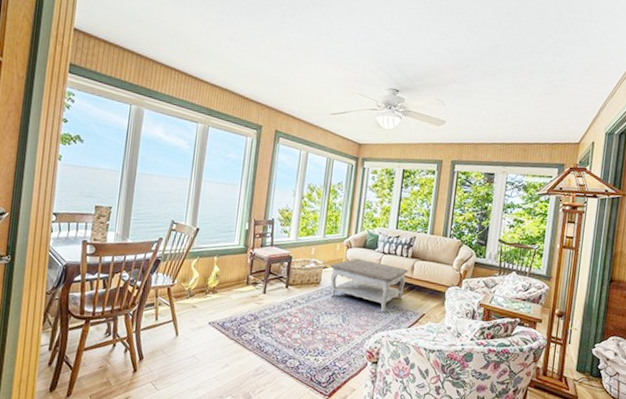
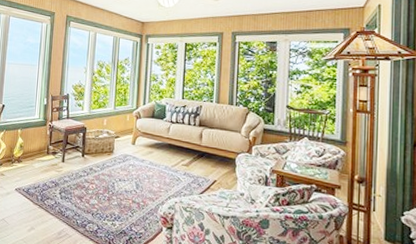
coffee table: present [329,258,409,313] -> none [122,127,197,180]

